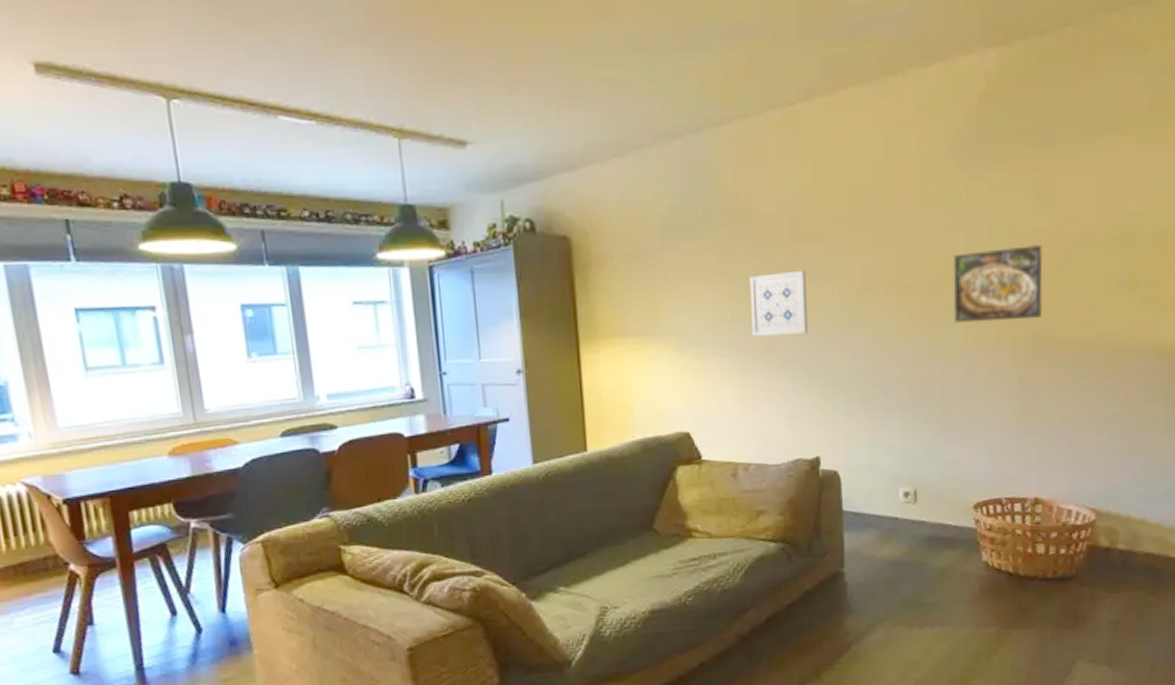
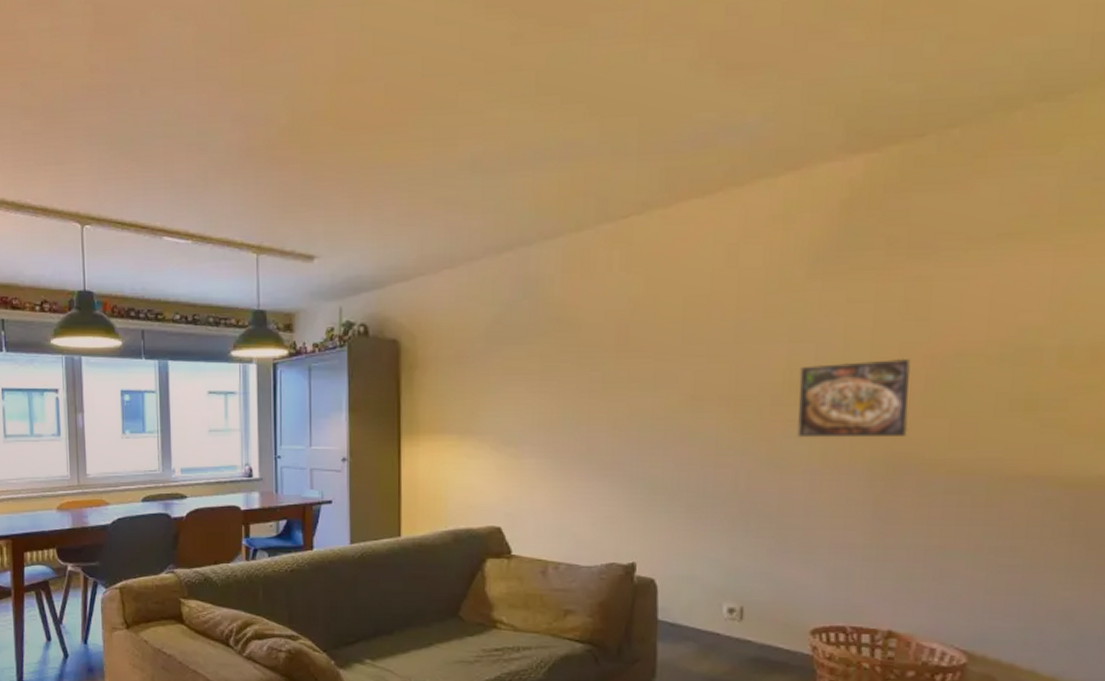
wall art: present [749,270,809,336] -> none [571,377,632,440]

